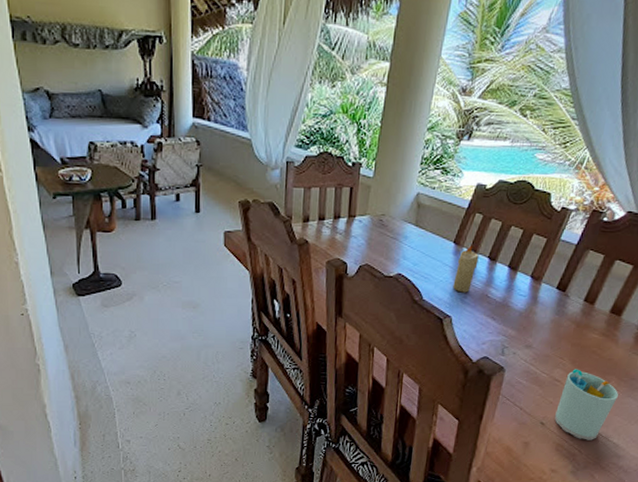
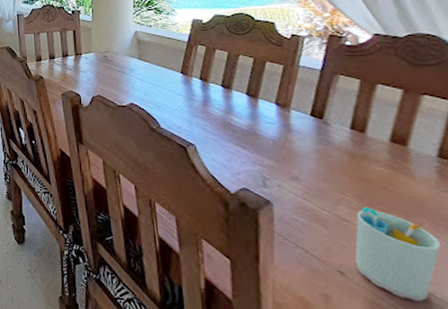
candle: present [453,245,479,293] -> none [189,75,212,121]

